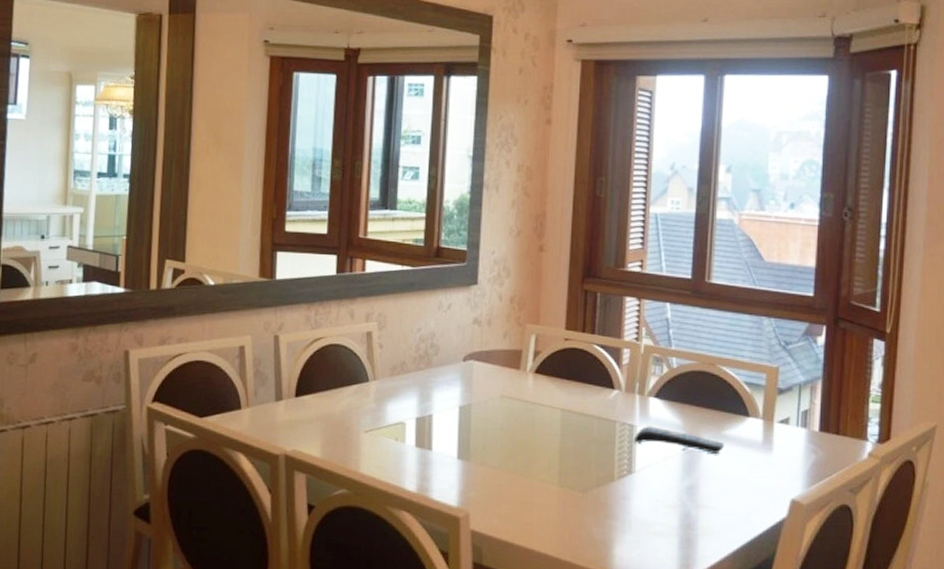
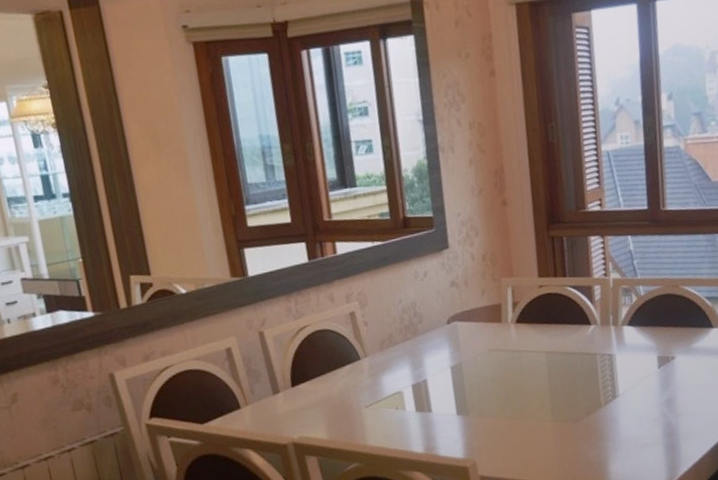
remote control: present [633,426,724,454] -> none [614,352,694,370]

